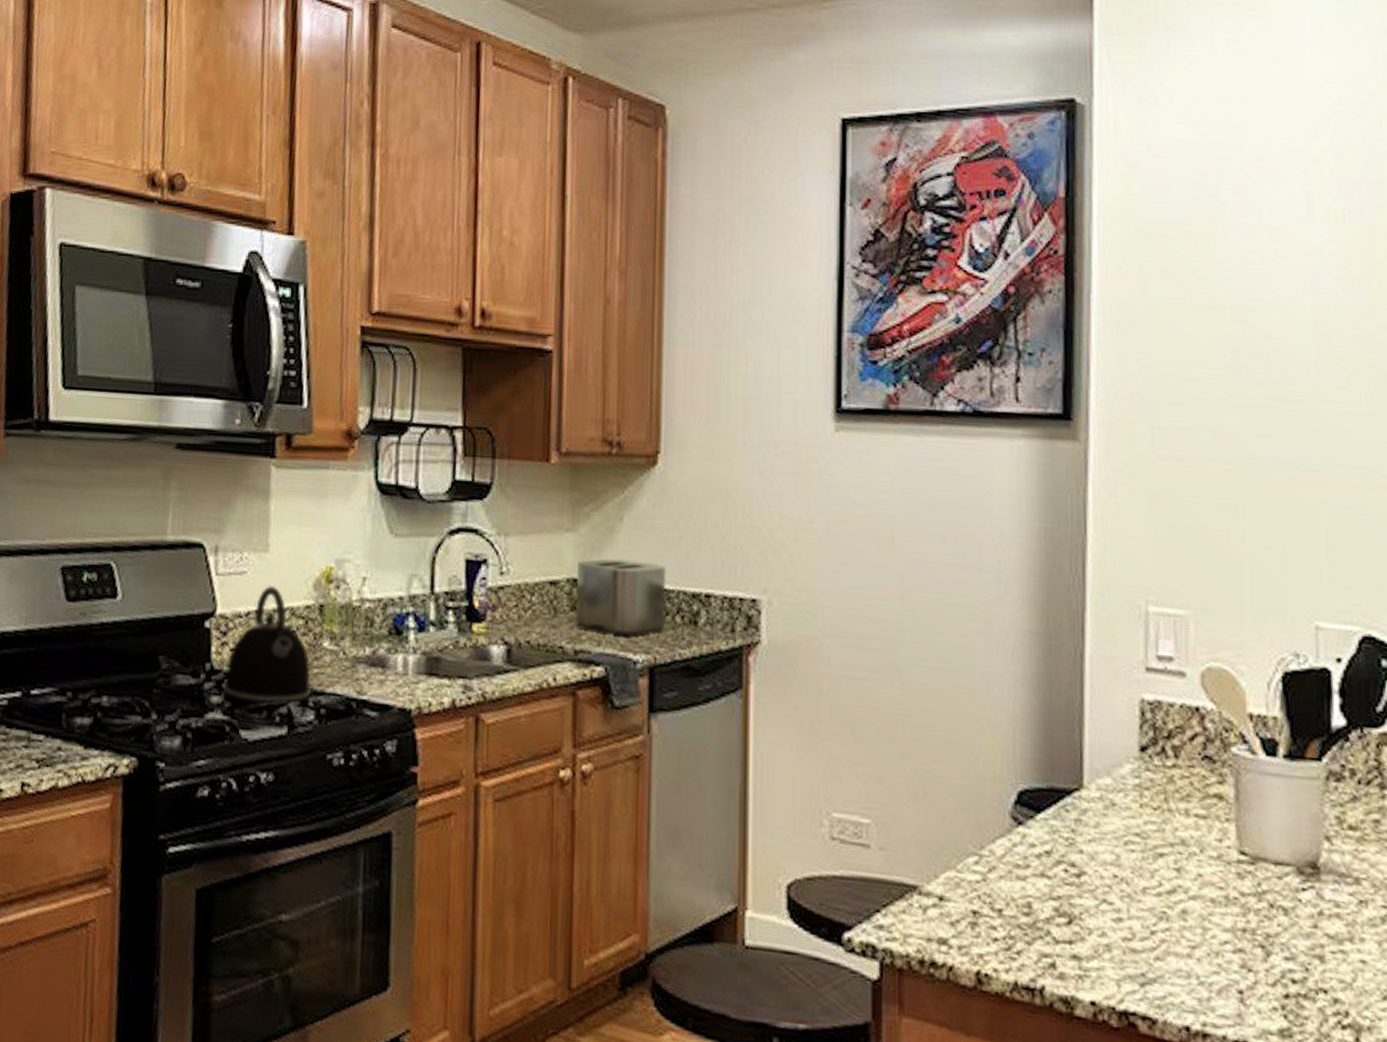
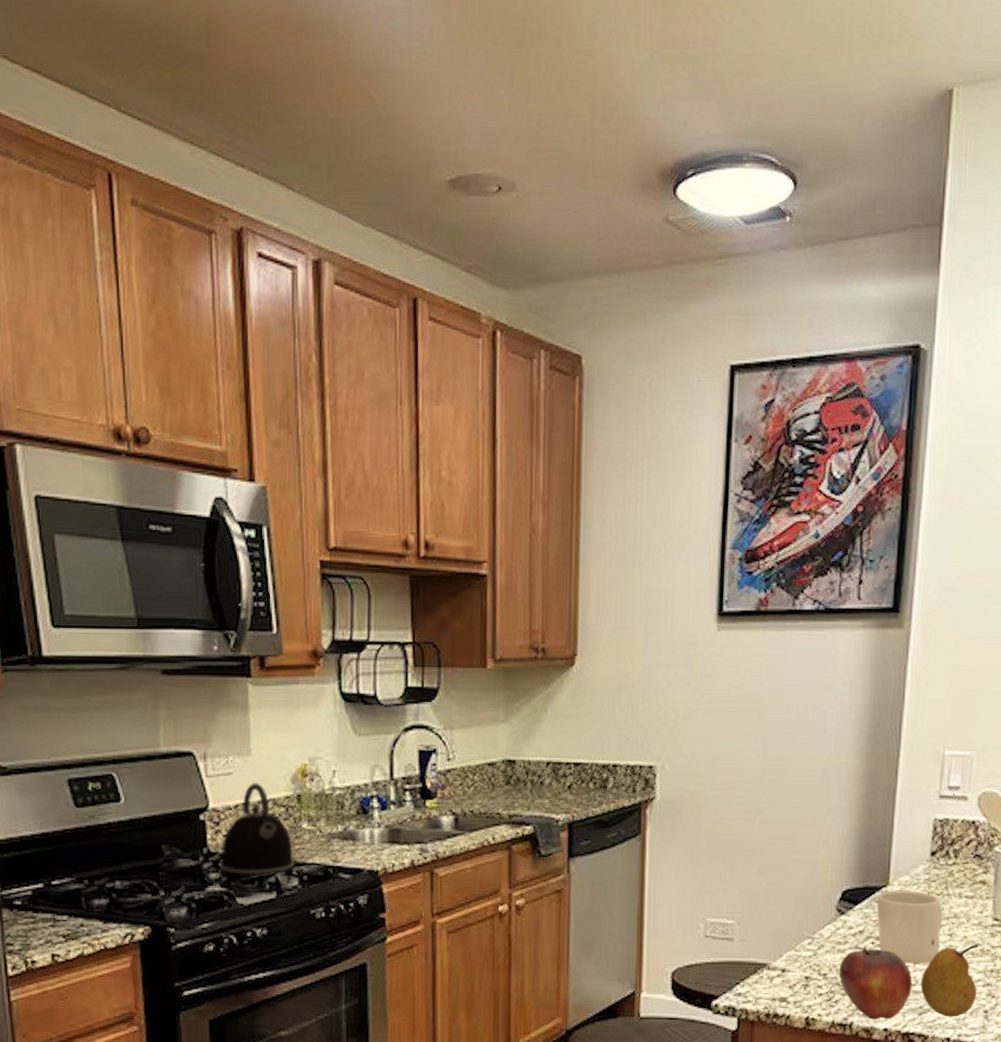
toaster: present [576,558,666,637] -> none [510,742,582,802]
fruit: none [1019,875,1128,987] -> present [839,947,913,1019]
mug: none [1067,796,1165,909] -> present [876,890,943,964]
fruit: none [1139,886,1225,995] -> present [920,944,979,1017]

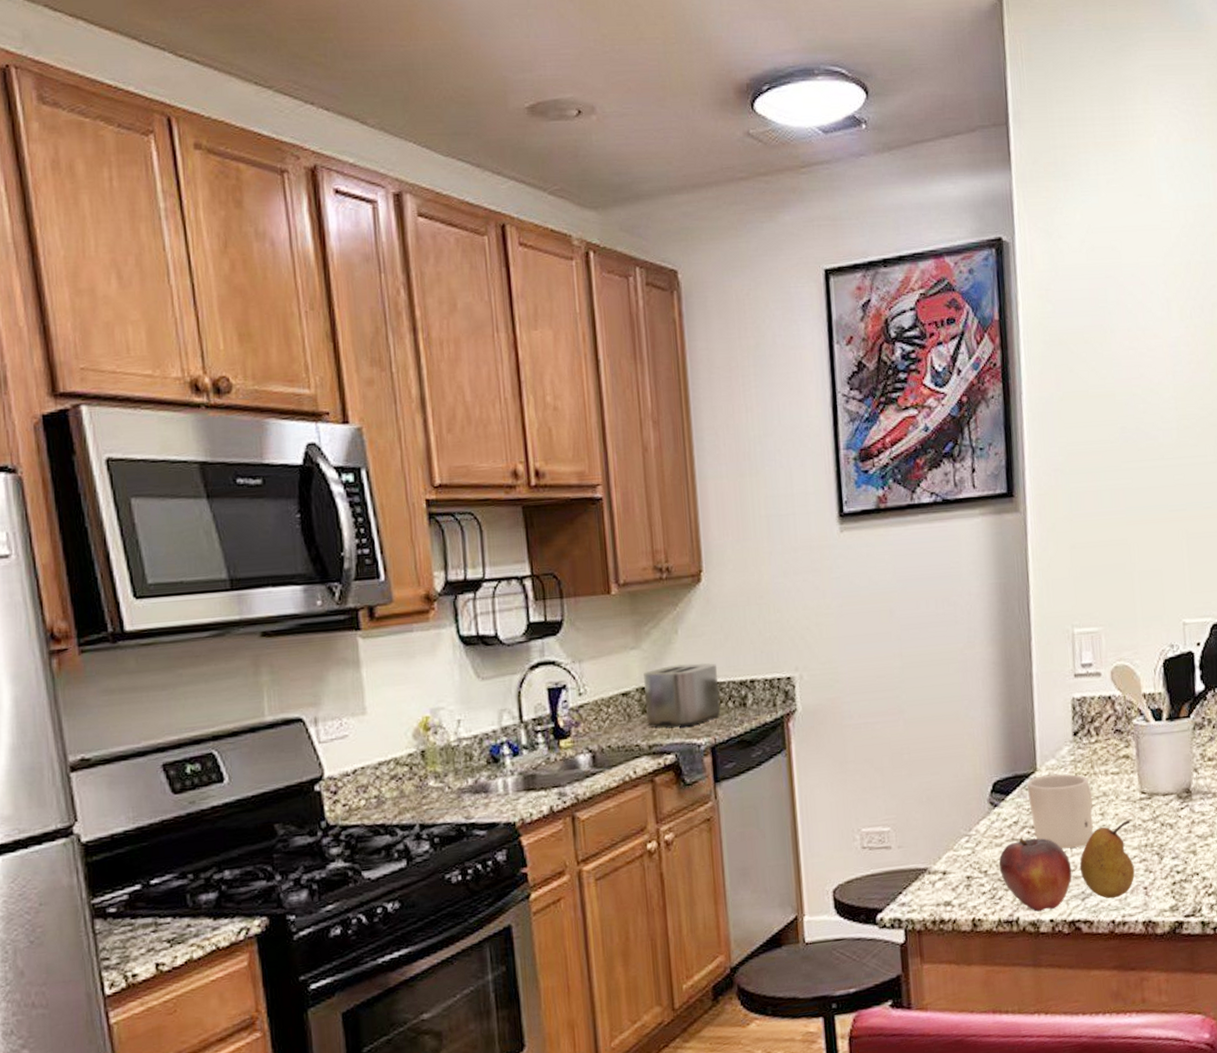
kettle: present [219,782,295,881] -> none [340,742,424,853]
toaster: none [510,742,582,802] -> present [644,663,721,727]

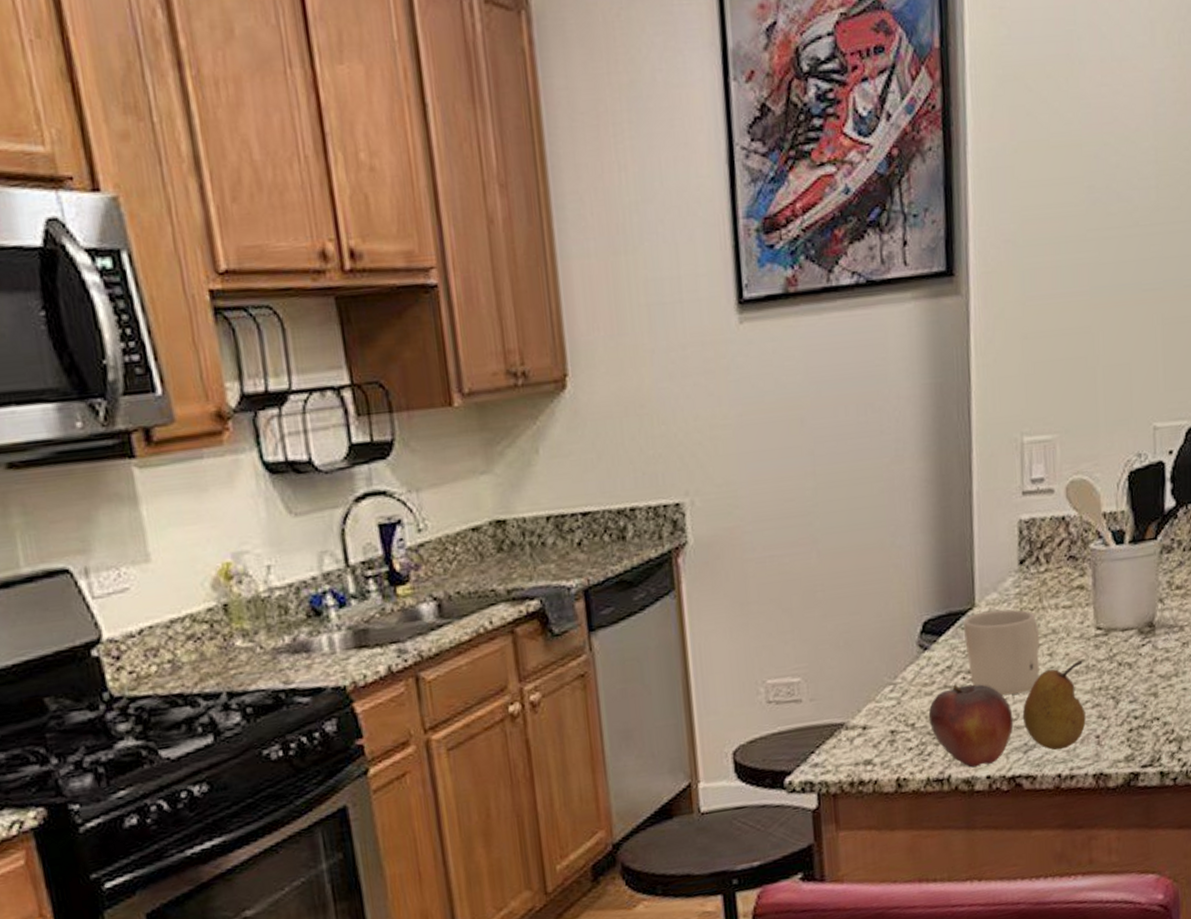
toaster: present [644,663,721,727] -> none [498,488,595,568]

